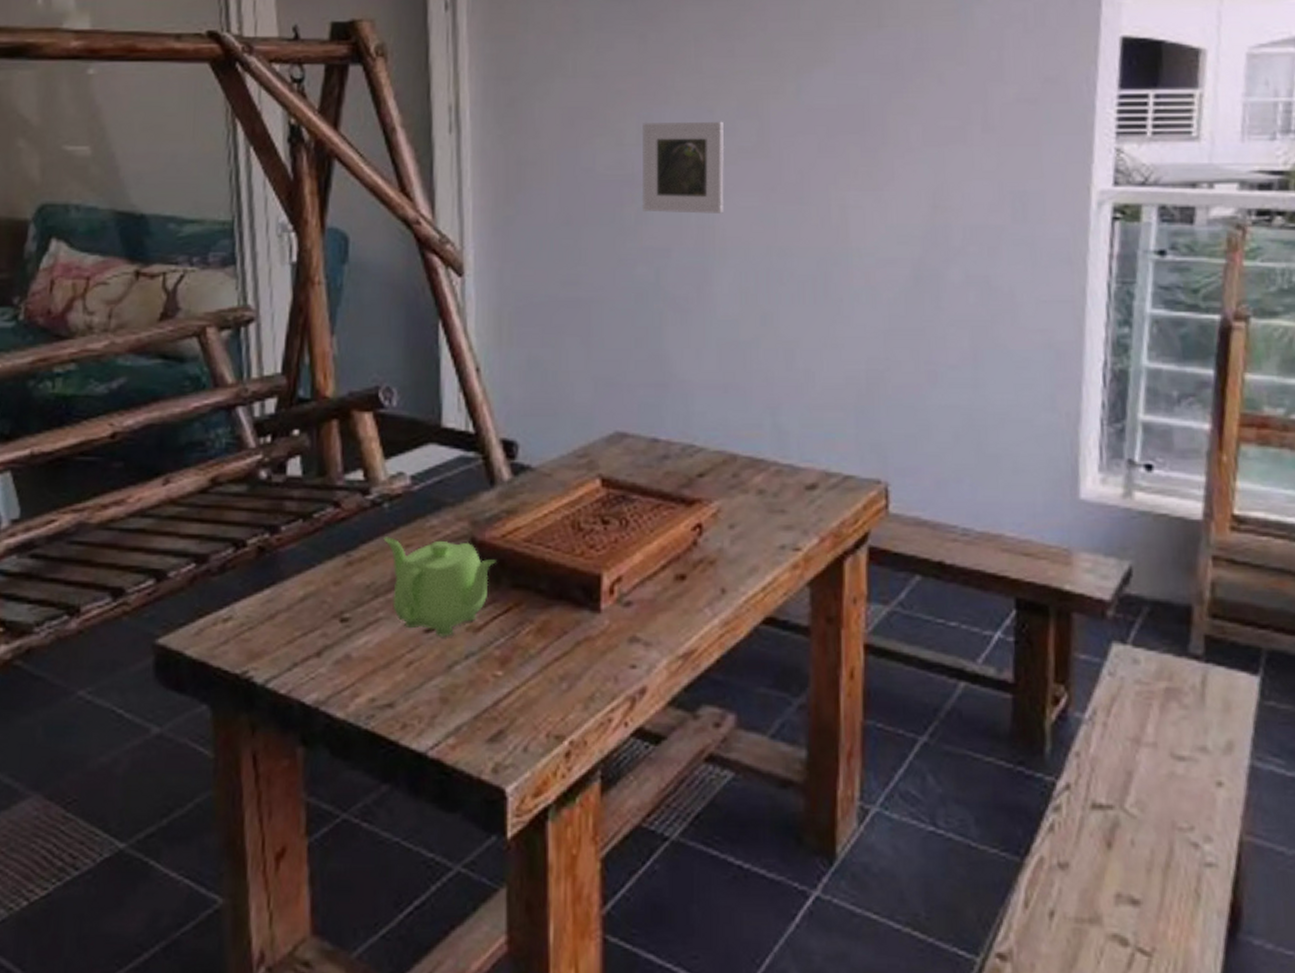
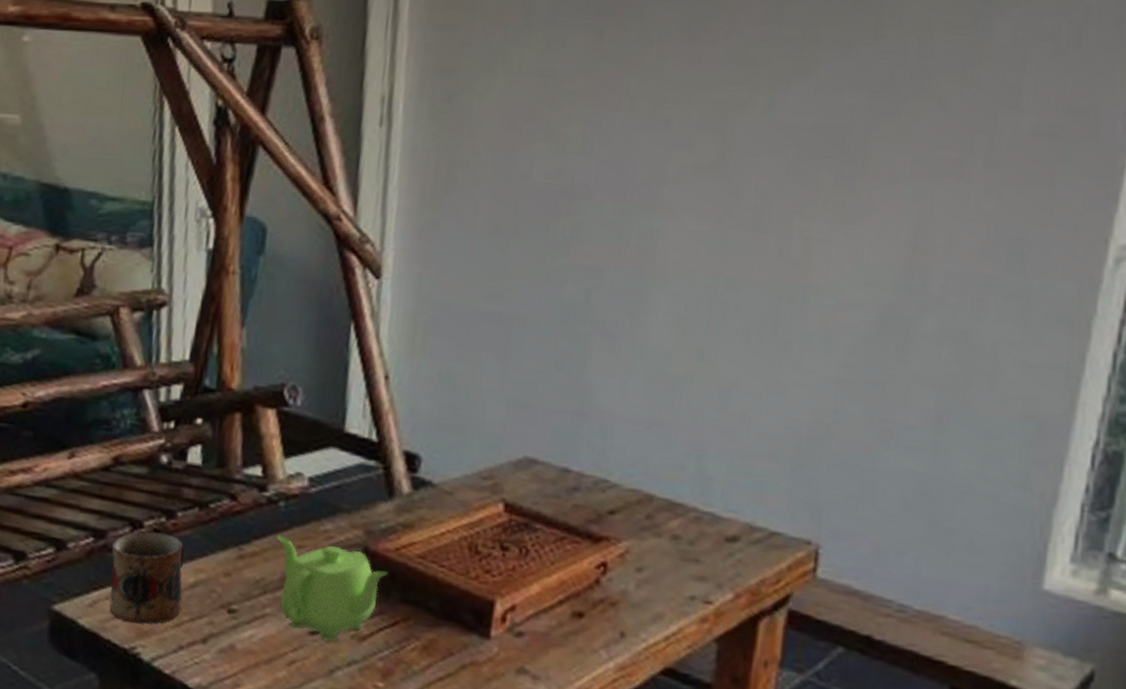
mug: none [215,549,294,646] -> present [109,531,185,624]
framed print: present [641,121,725,214] -> none [578,128,680,236]

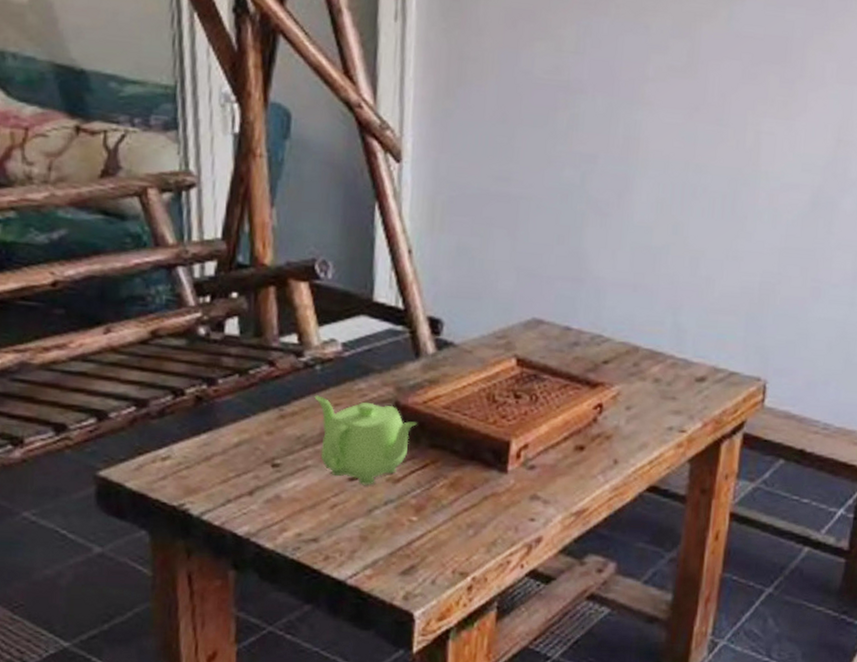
mug: present [109,531,185,624] -> none [154,398,229,483]

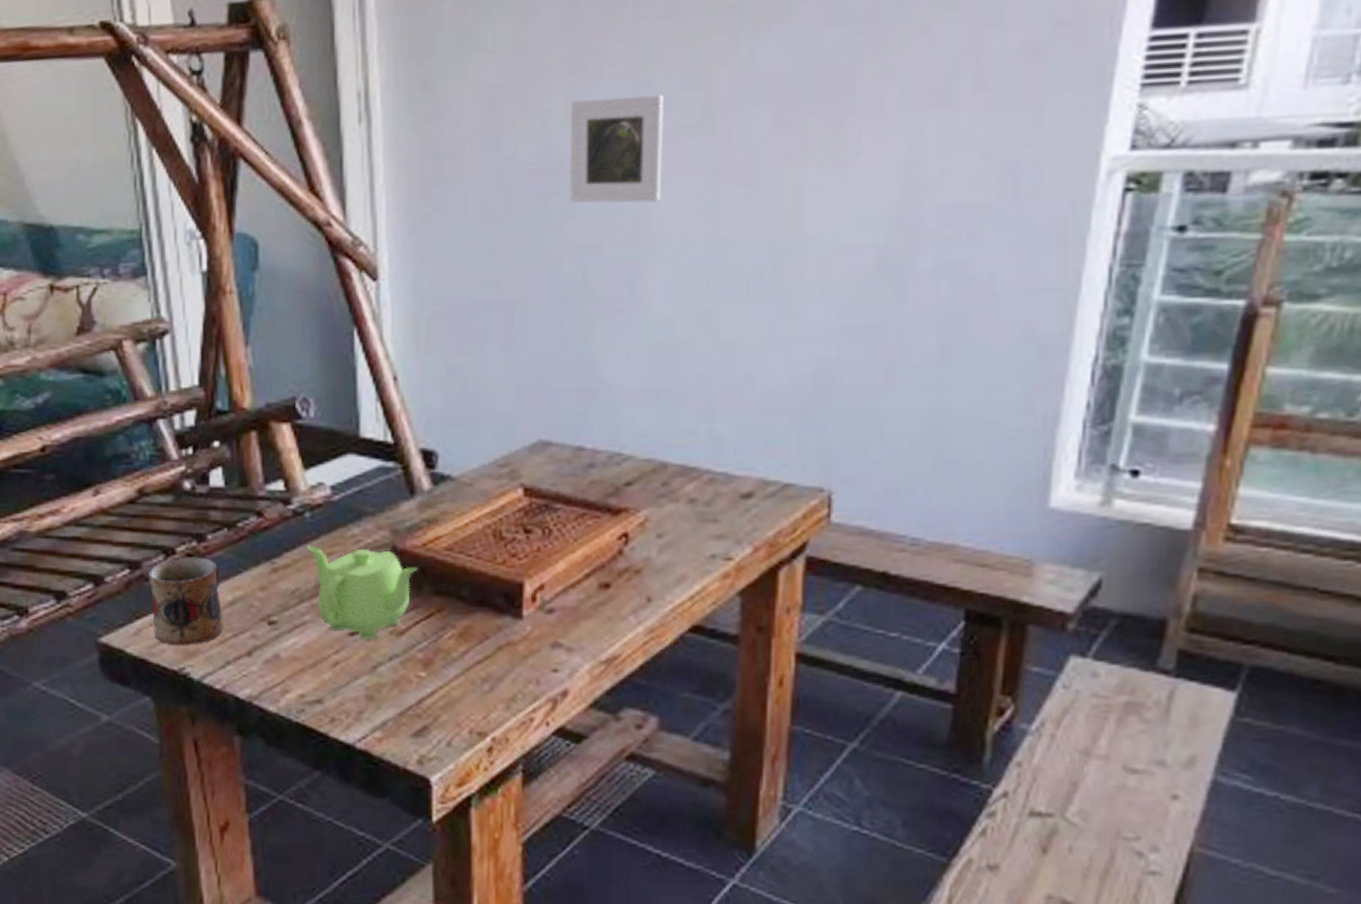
mug: none [154,398,229,483] -> present [148,557,225,645]
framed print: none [574,31,657,127] -> present [569,94,664,203]

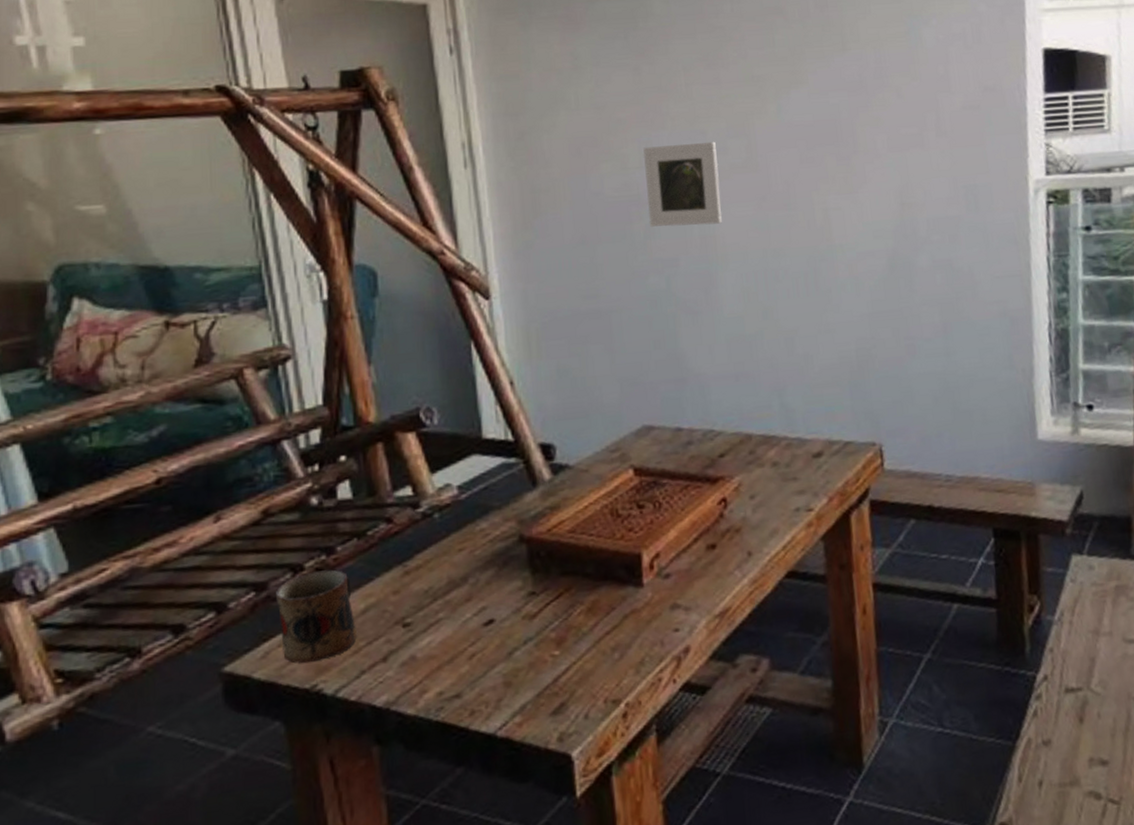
teapot: present [306,545,418,641] -> none [437,539,545,629]

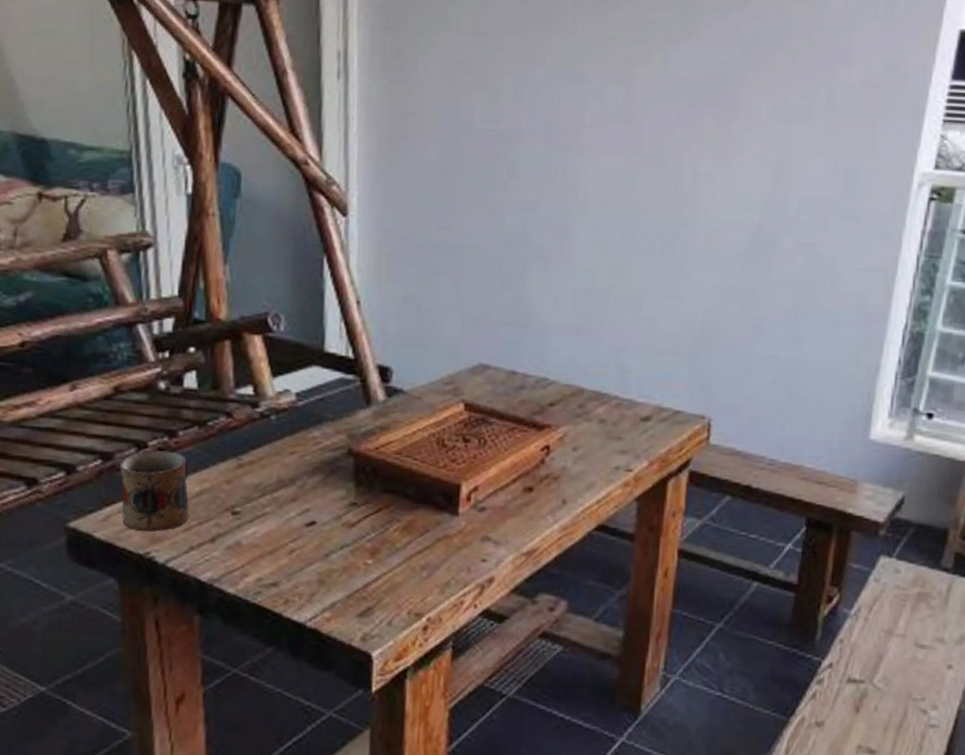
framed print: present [643,141,722,227] -> none [513,81,594,173]

